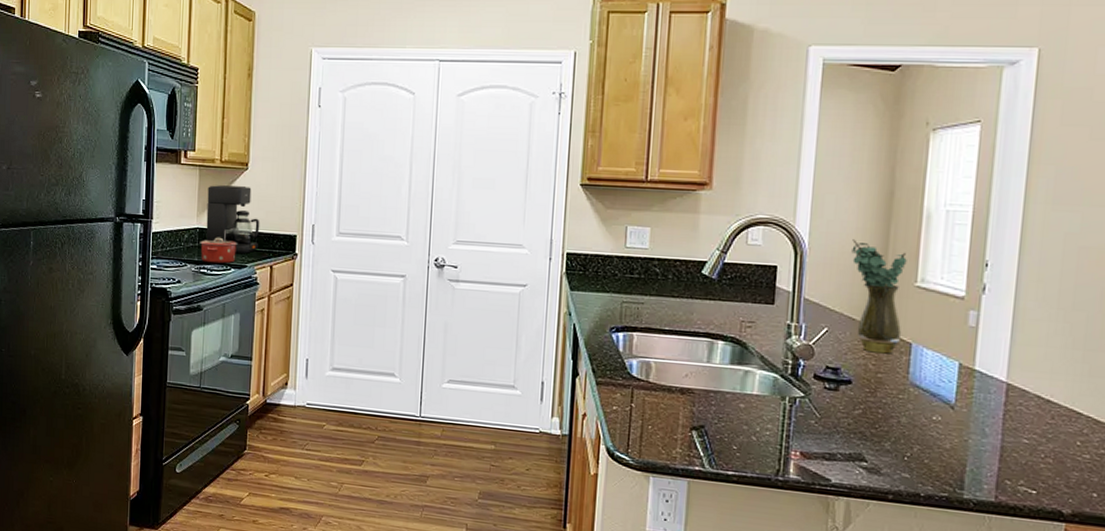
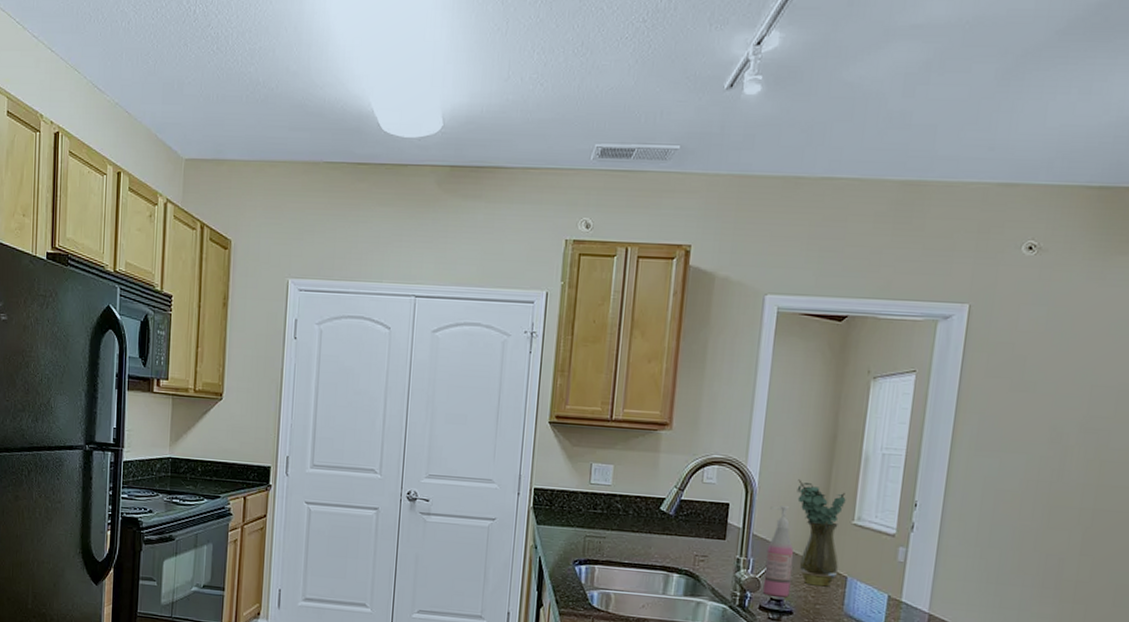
casserole: present [199,237,238,265] -> none [172,467,211,495]
coffee maker: present [205,185,260,253] -> none [178,414,234,484]
soap dispenser: none [817,268,851,367] -> present [762,506,794,599]

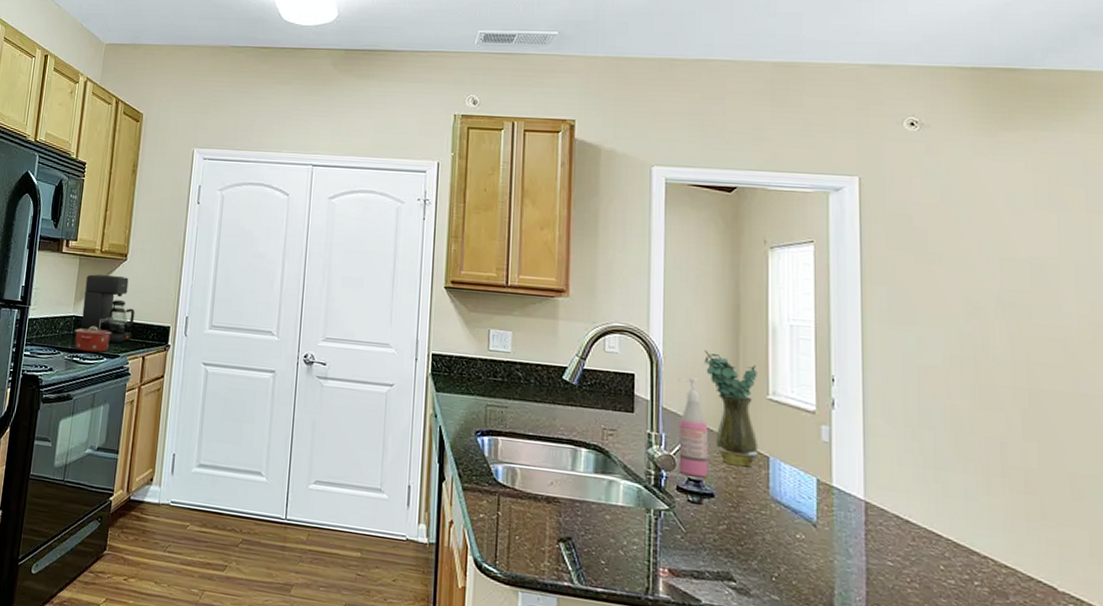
casserole: none [172,467,211,495] -> present [74,325,112,354]
coffee maker: none [178,414,234,484] -> present [80,274,135,343]

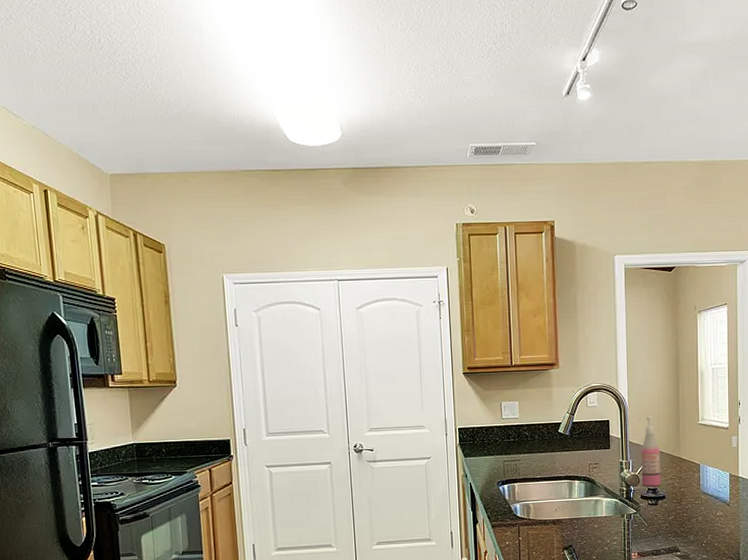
casserole: present [74,325,112,354] -> none [137,449,176,475]
coffee maker: present [80,274,135,343] -> none [139,402,195,461]
vase: present [704,350,759,468] -> none [656,395,693,475]

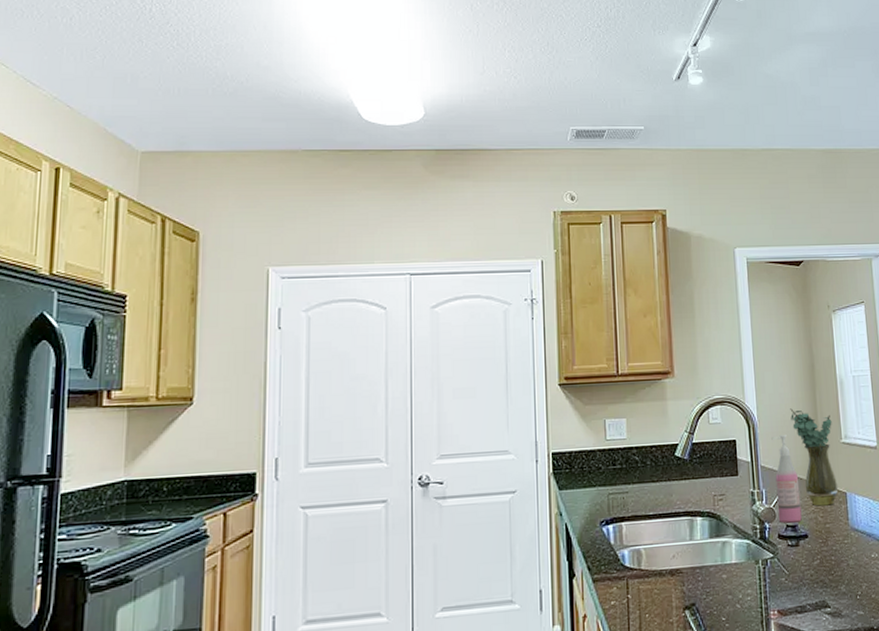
vase: none [656,395,693,475] -> present [790,408,839,507]

